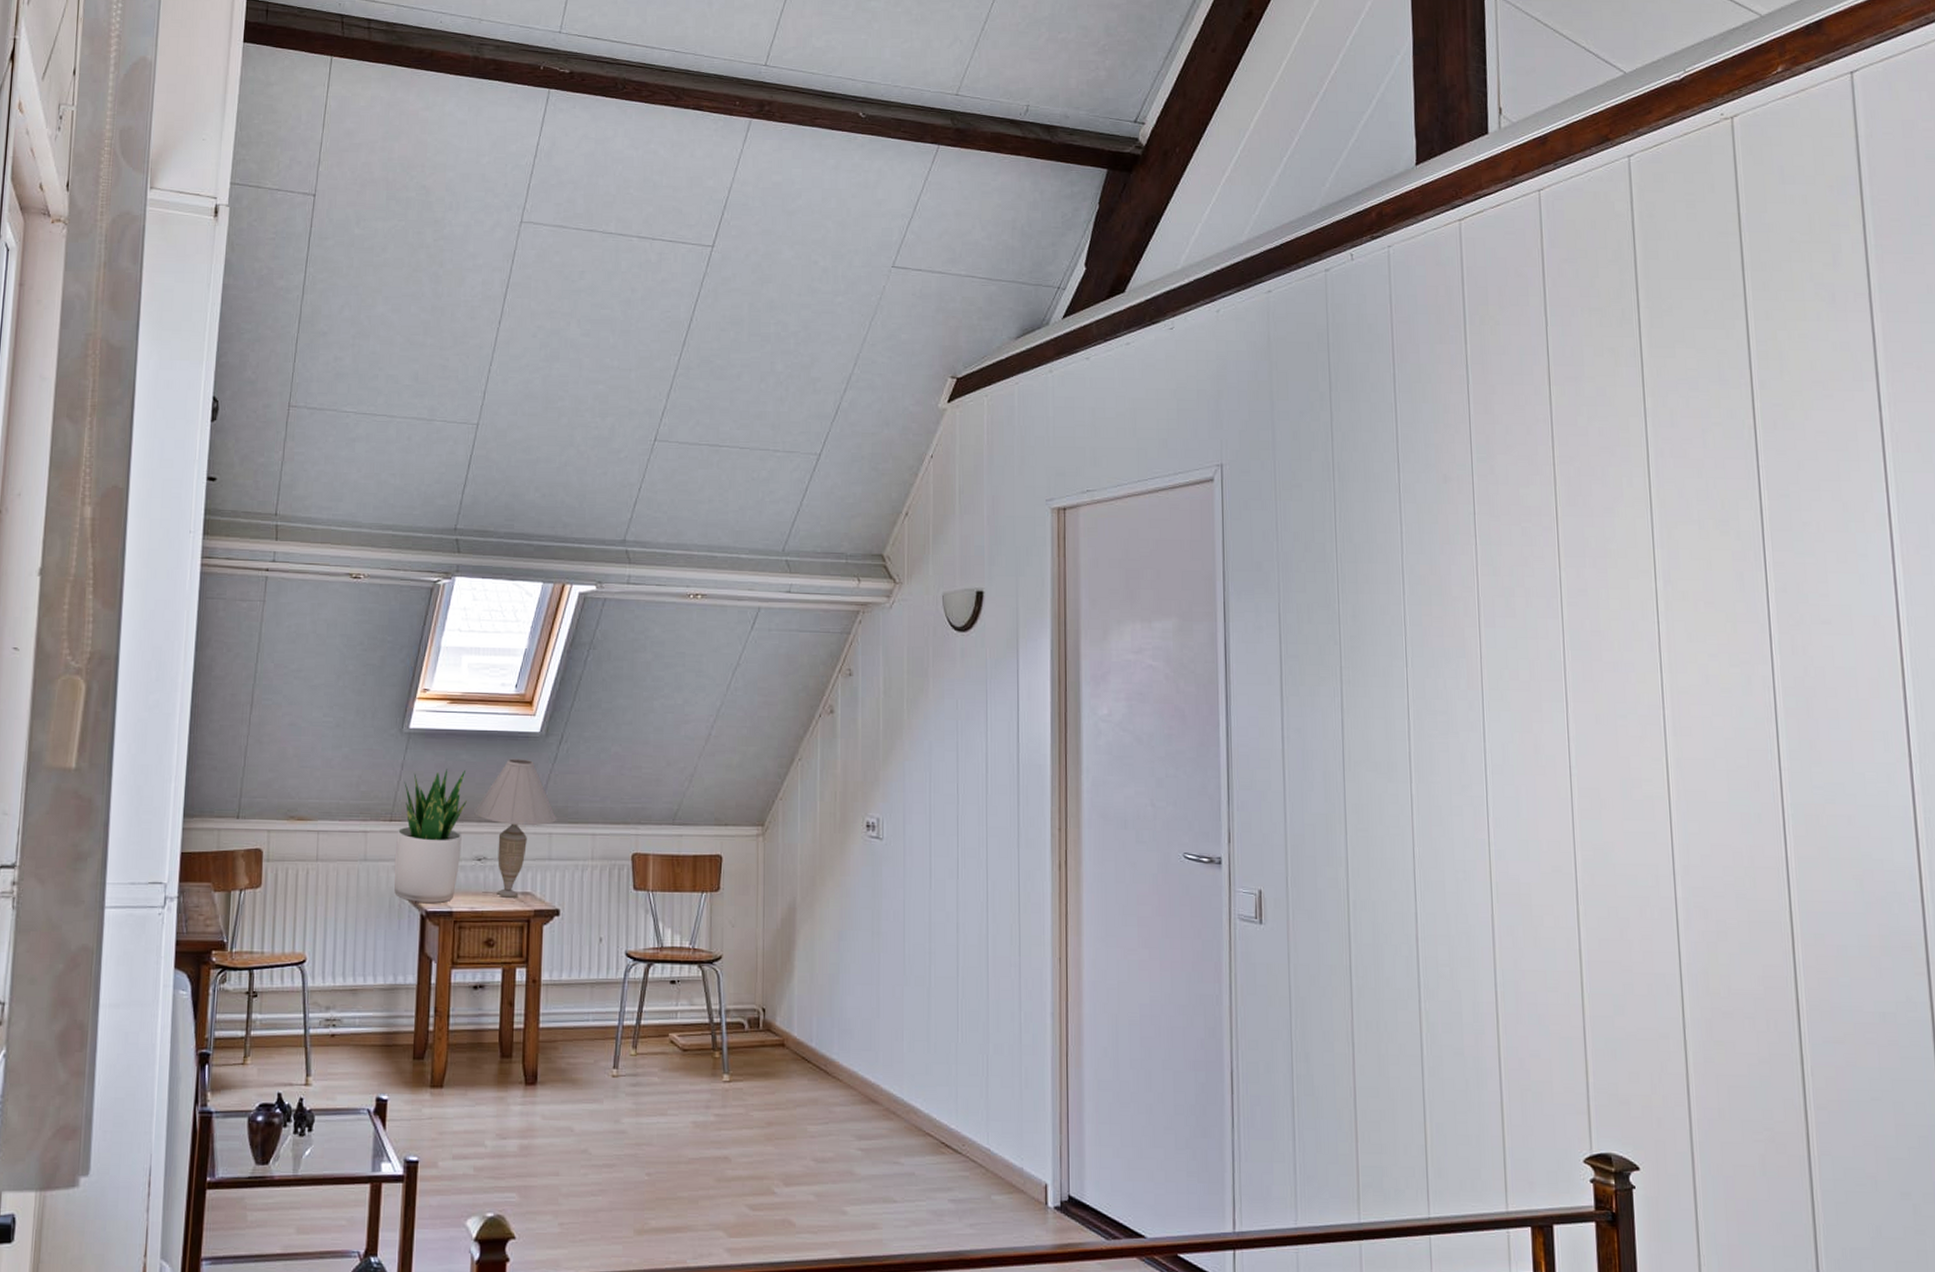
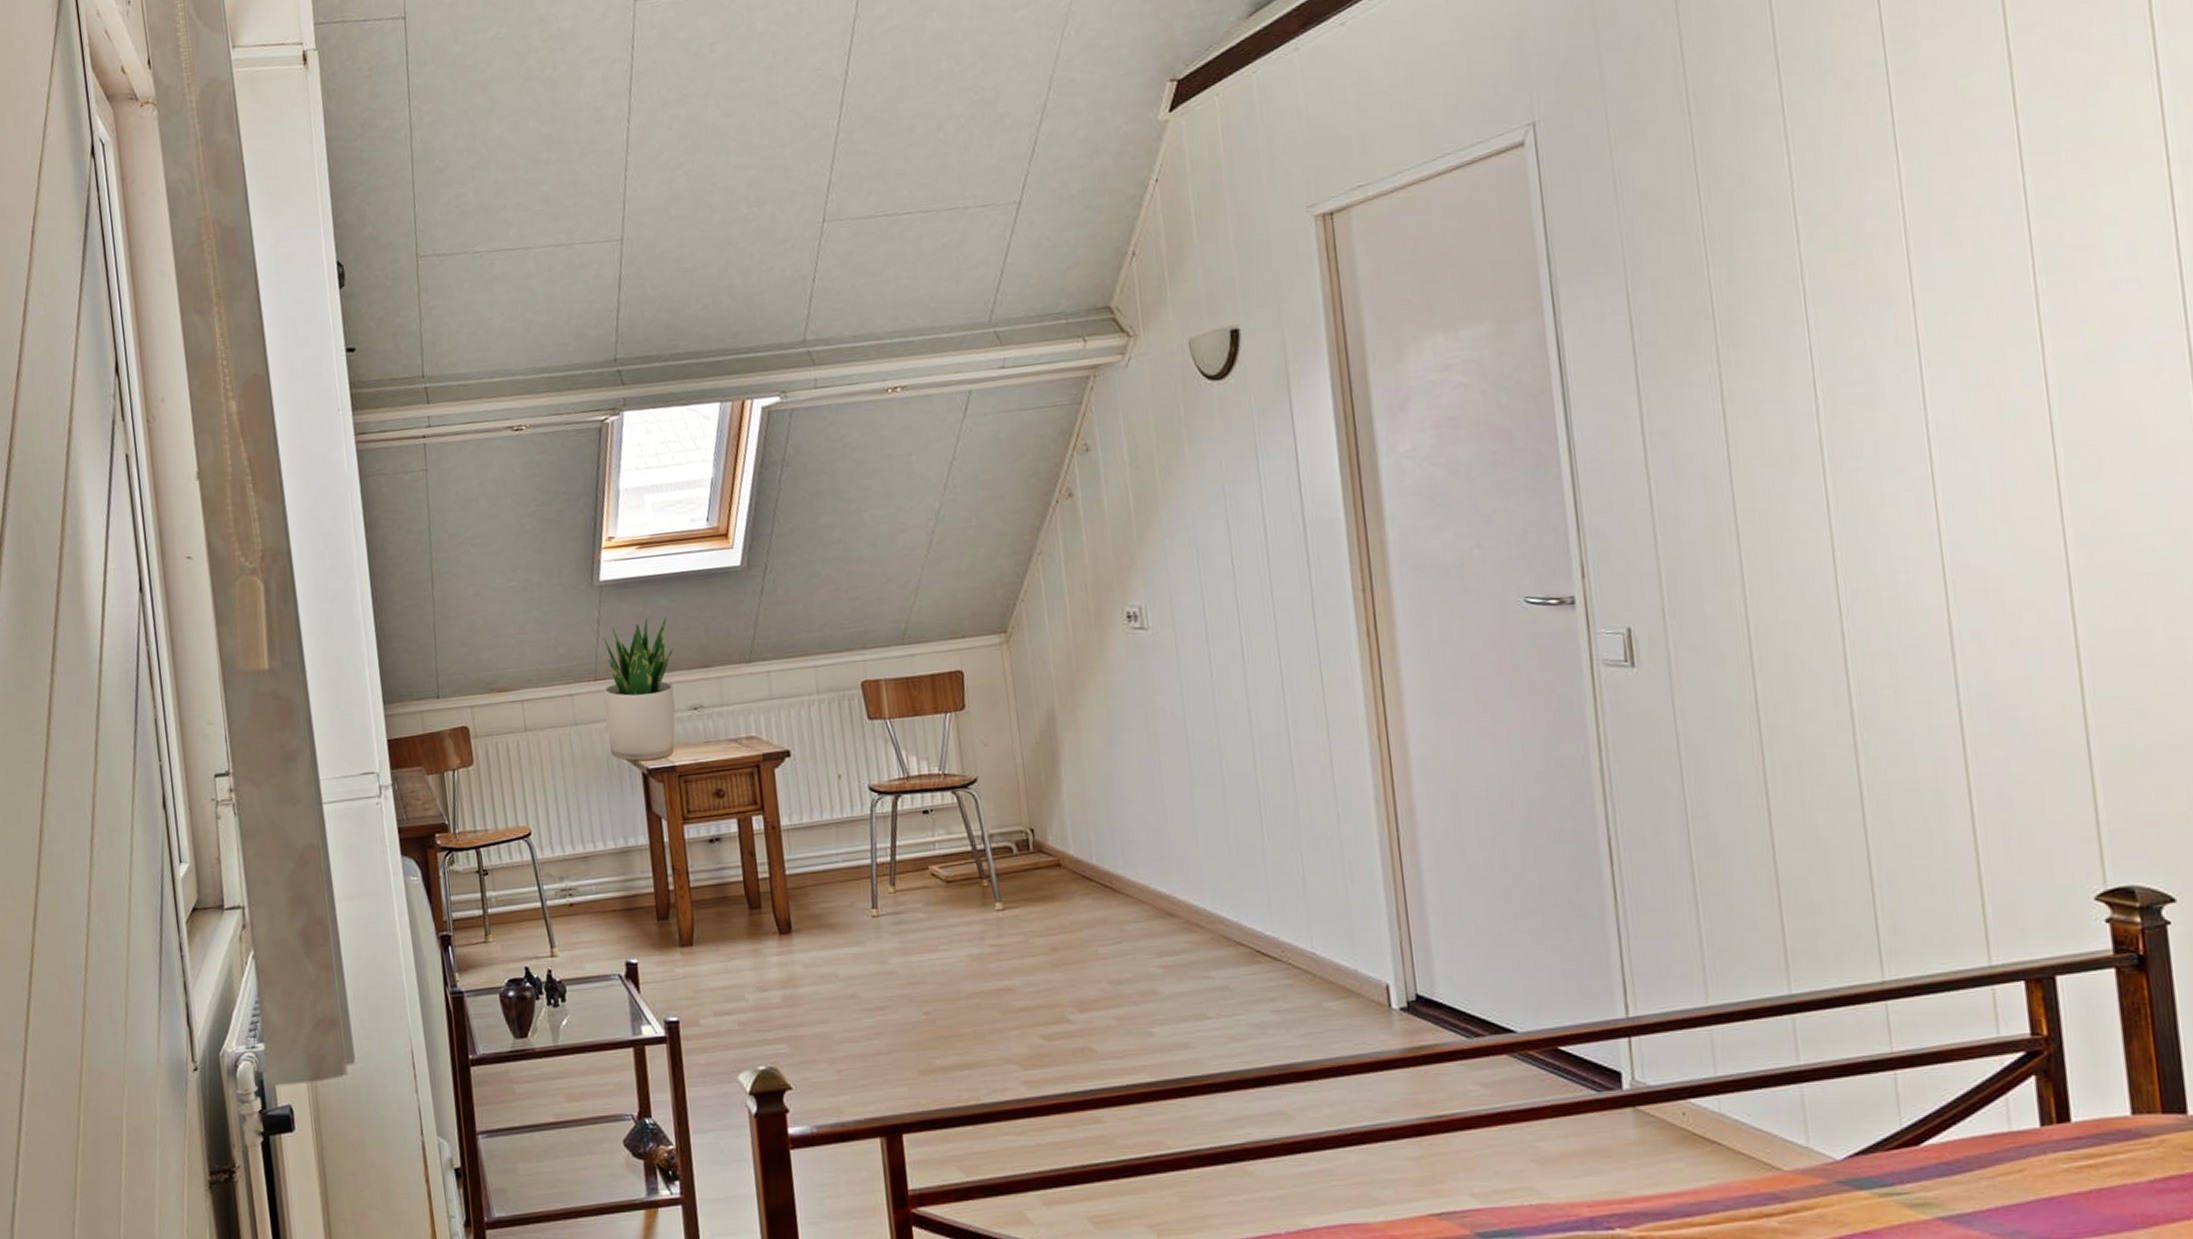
table lamp: present [473,758,557,898] -> none [681,596,774,745]

